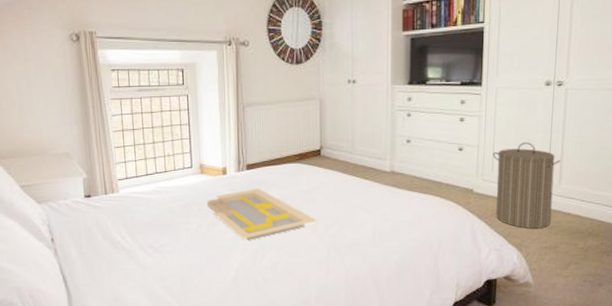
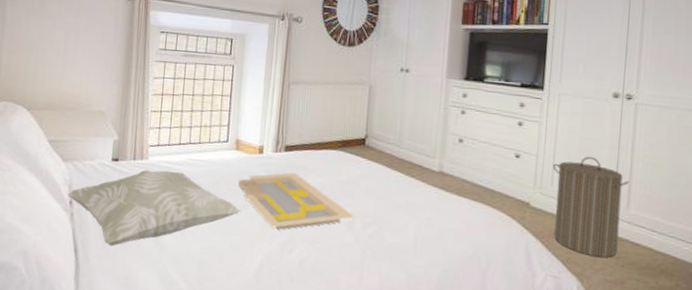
decorative pillow: none [48,200,213,274] -> present [68,169,241,246]

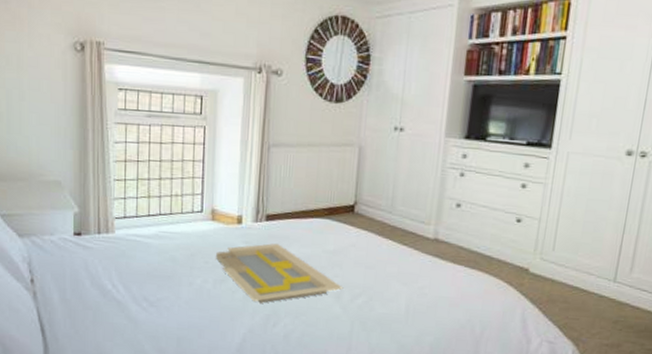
decorative pillow: present [68,169,241,246] -> none [28,244,220,325]
laundry hamper: present [552,157,629,258] -> none [552,220,635,322]

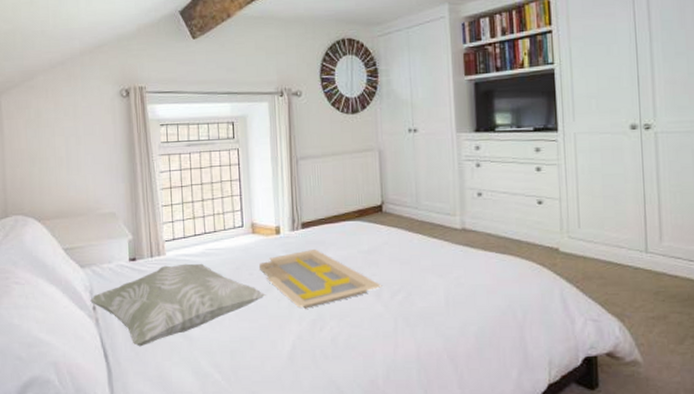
decorative pillow: none [28,244,220,325] -> present [90,263,266,347]

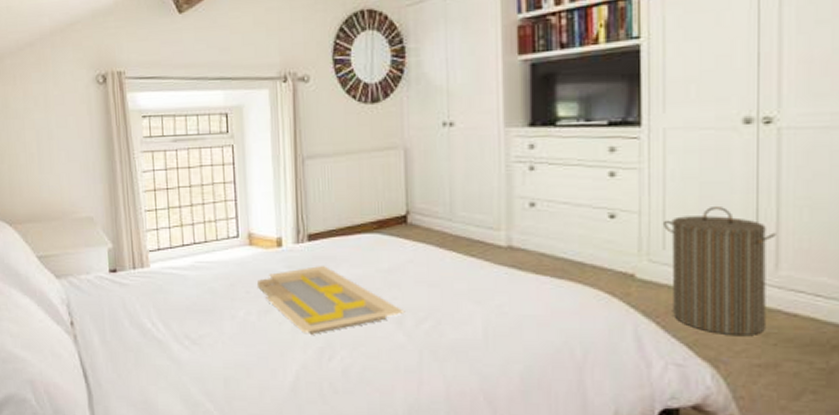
decorative pillow: present [90,263,266,347] -> none [67,277,265,368]
laundry hamper: none [577,193,659,294] -> present [662,207,776,335]

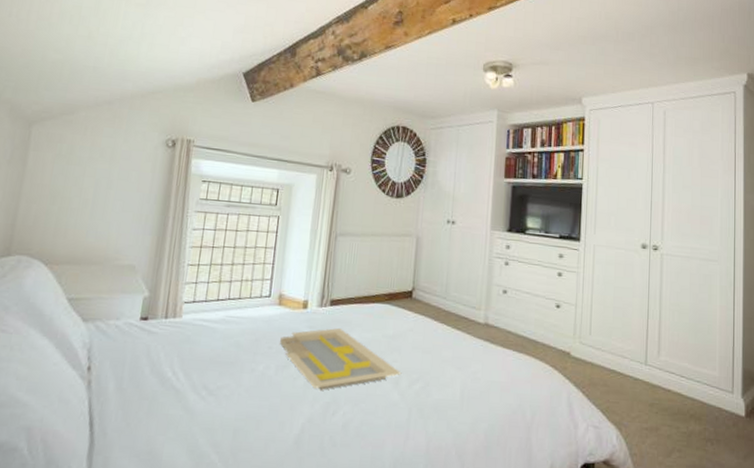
laundry hamper: present [662,207,776,335] -> none [590,305,659,405]

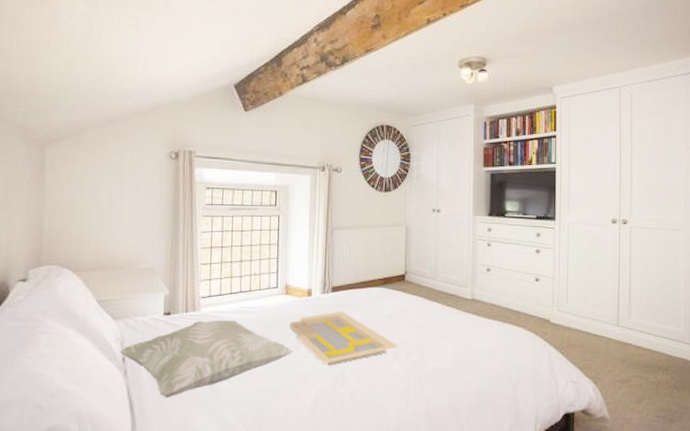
decorative pillow: none [86,329,282,417] -> present [120,320,294,398]

